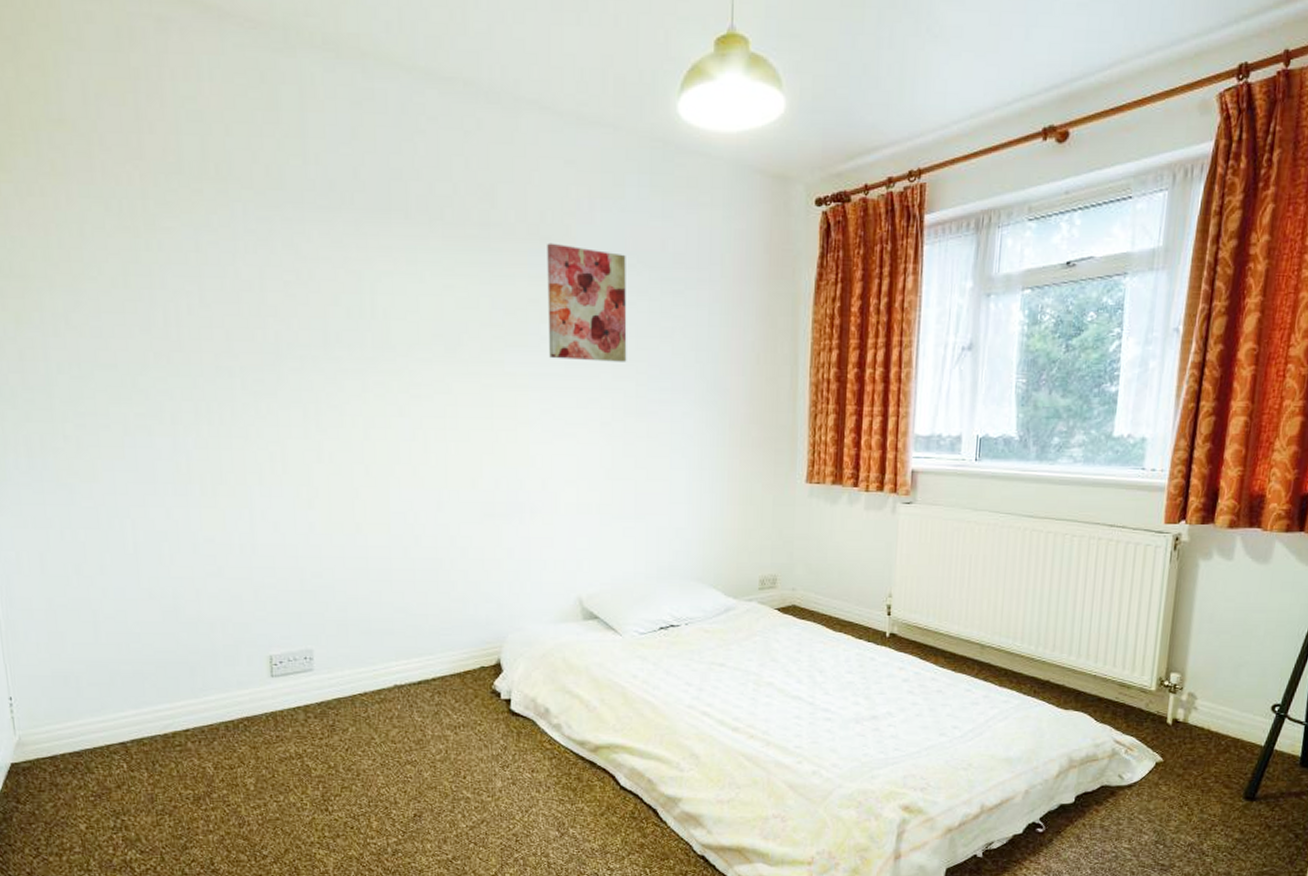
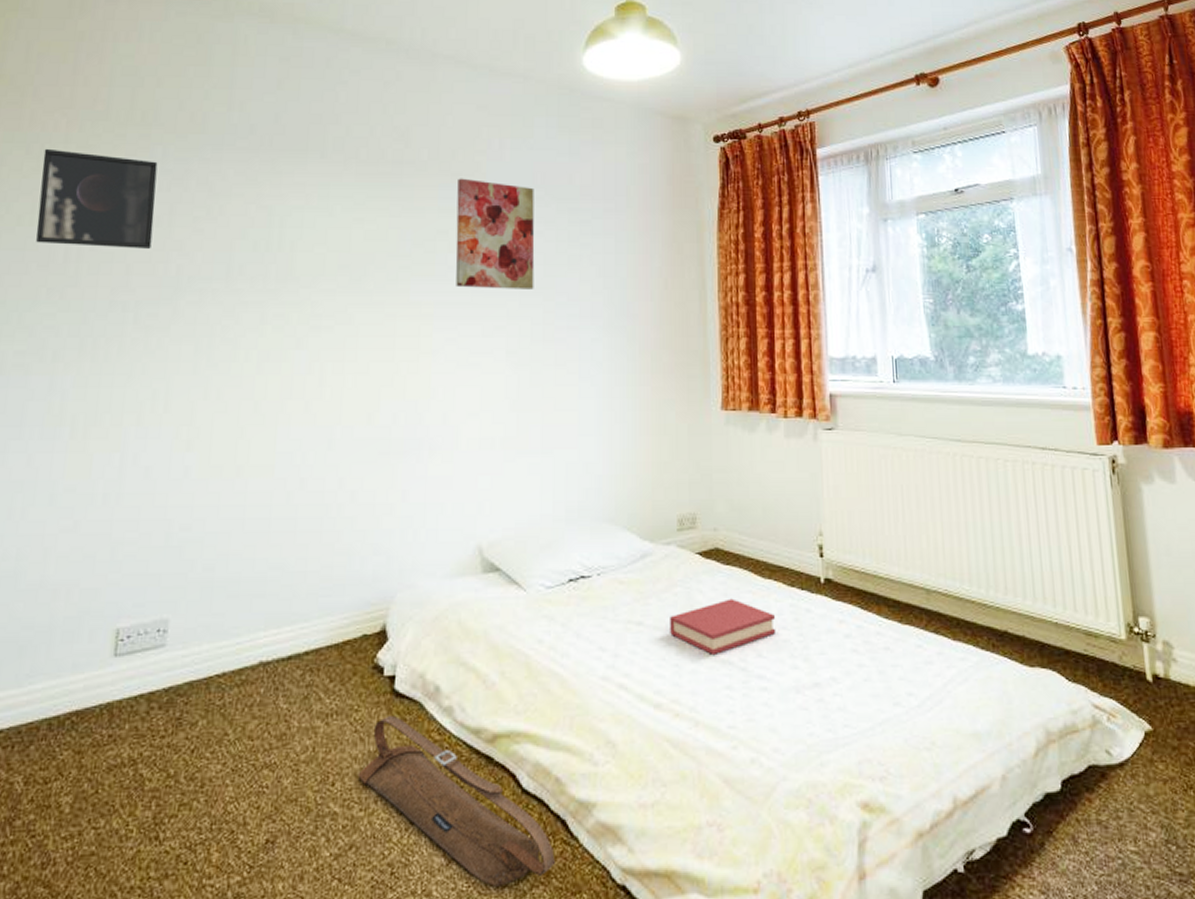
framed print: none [123,204,247,314] -> present [36,148,158,249]
bag: none [484,730,648,853] -> present [358,716,555,887]
hardback book: none [748,647,843,691] -> present [670,598,777,654]

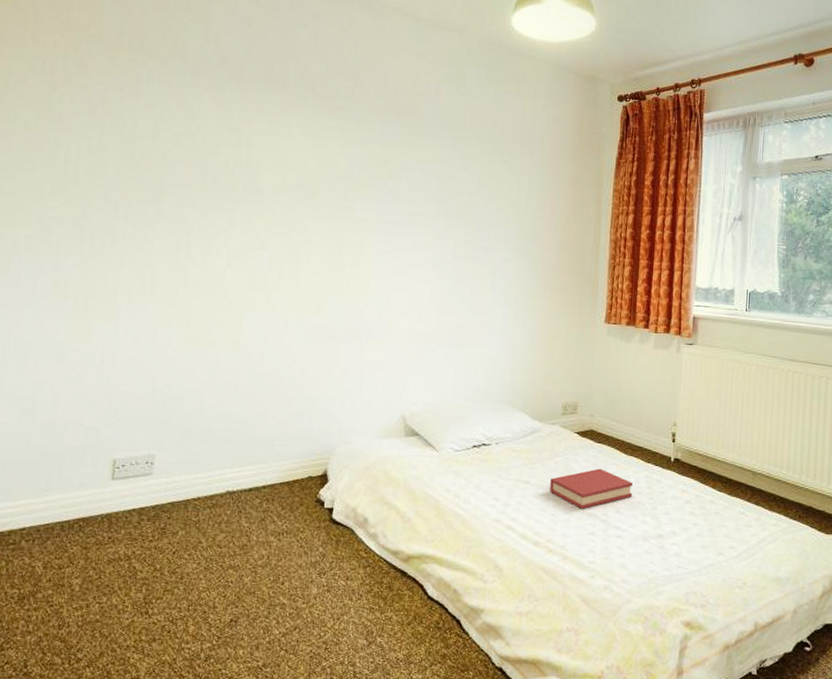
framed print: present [36,148,158,249] -> none [40,64,144,158]
bag: present [358,716,555,887] -> none [302,537,450,663]
wall art: present [455,178,535,289] -> none [394,116,463,215]

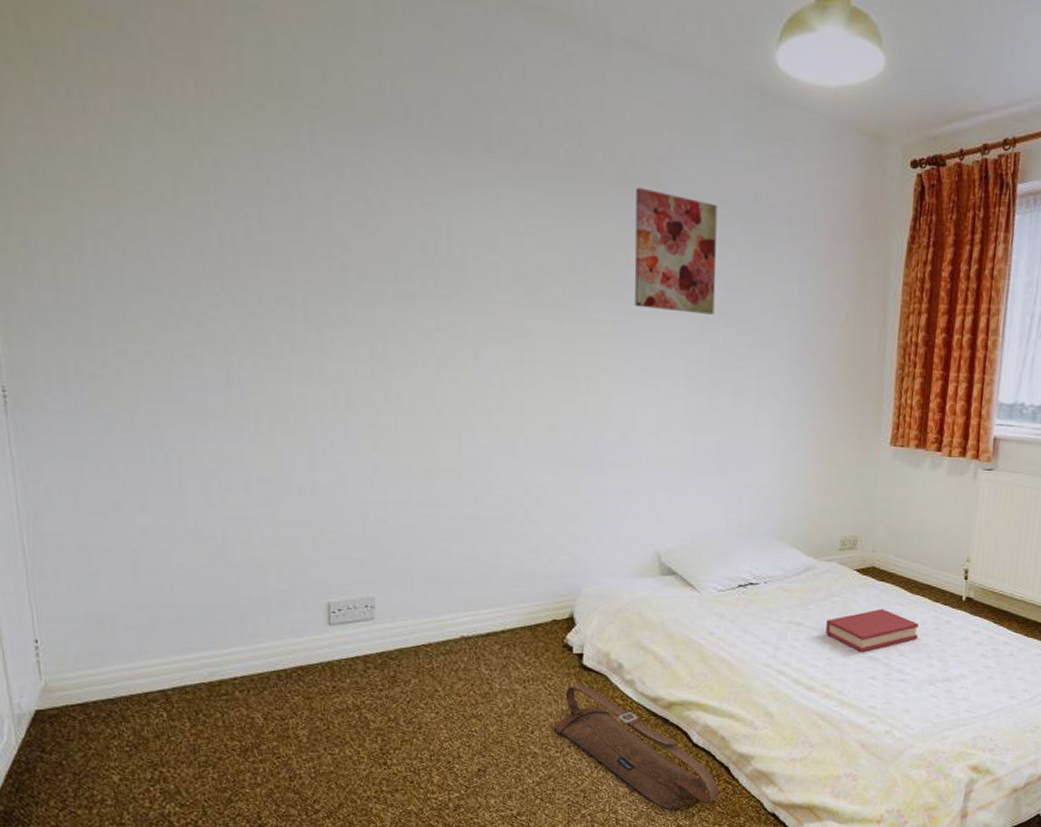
bag: none [302,537,450,663] -> present [553,684,719,810]
wall art: none [394,116,463,215] -> present [634,187,718,315]

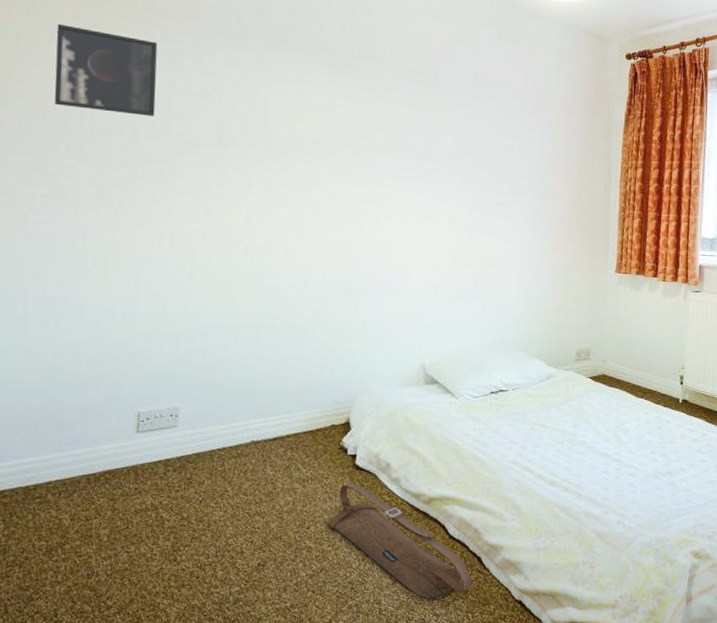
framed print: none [175,115,311,242] -> present [54,23,158,116]
wall art: present [634,187,718,315] -> none [410,74,477,170]
hardback book: present [826,608,920,652] -> none [565,411,644,449]

